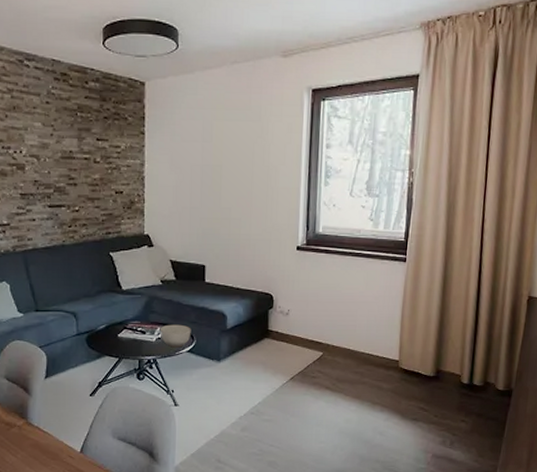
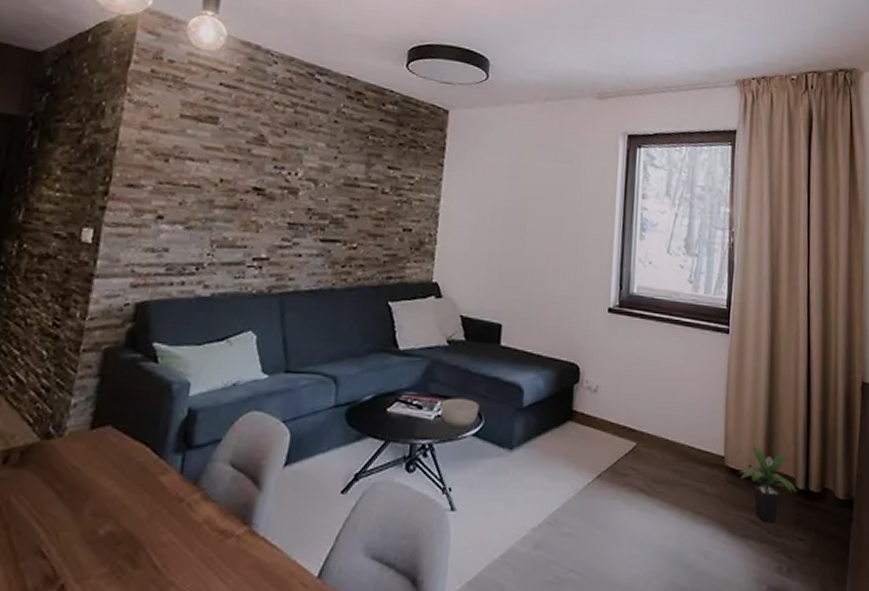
potted plant: none [410,351,461,409] -> present [737,445,796,522]

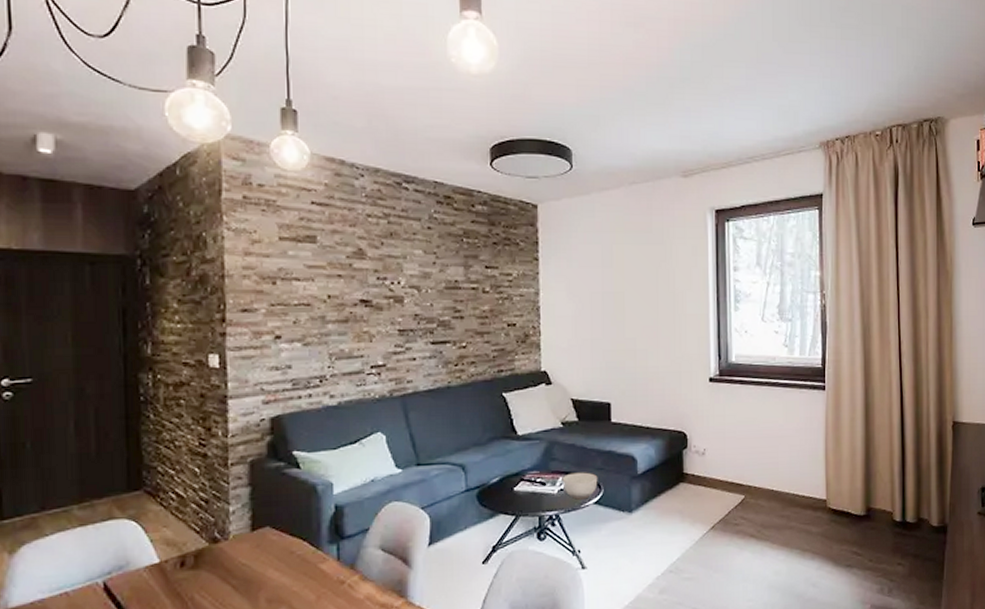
potted plant: present [737,445,796,522] -> none [839,487,894,552]

